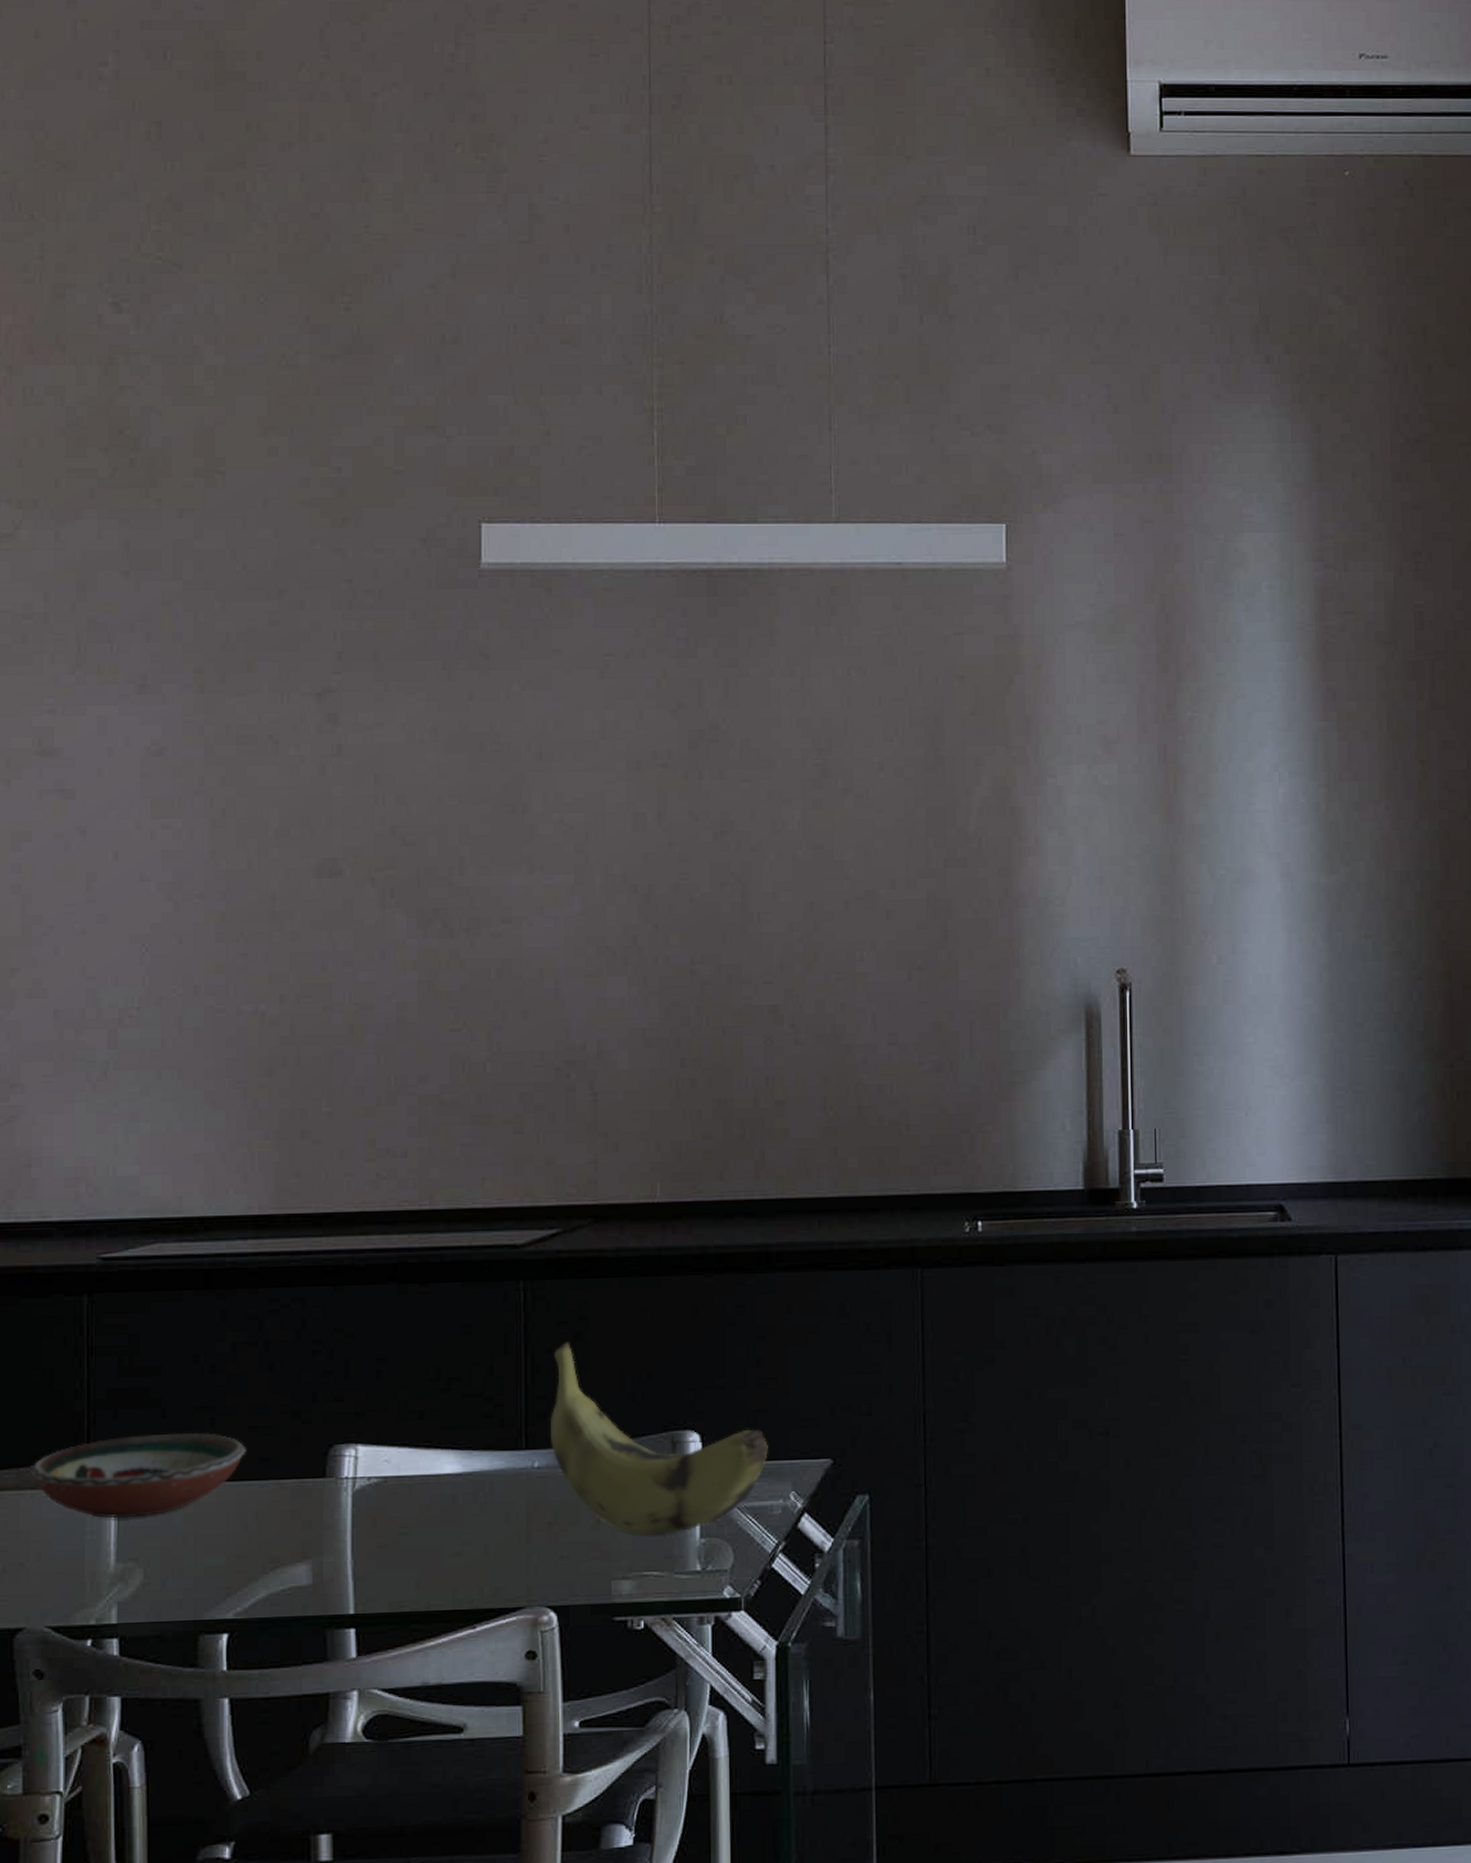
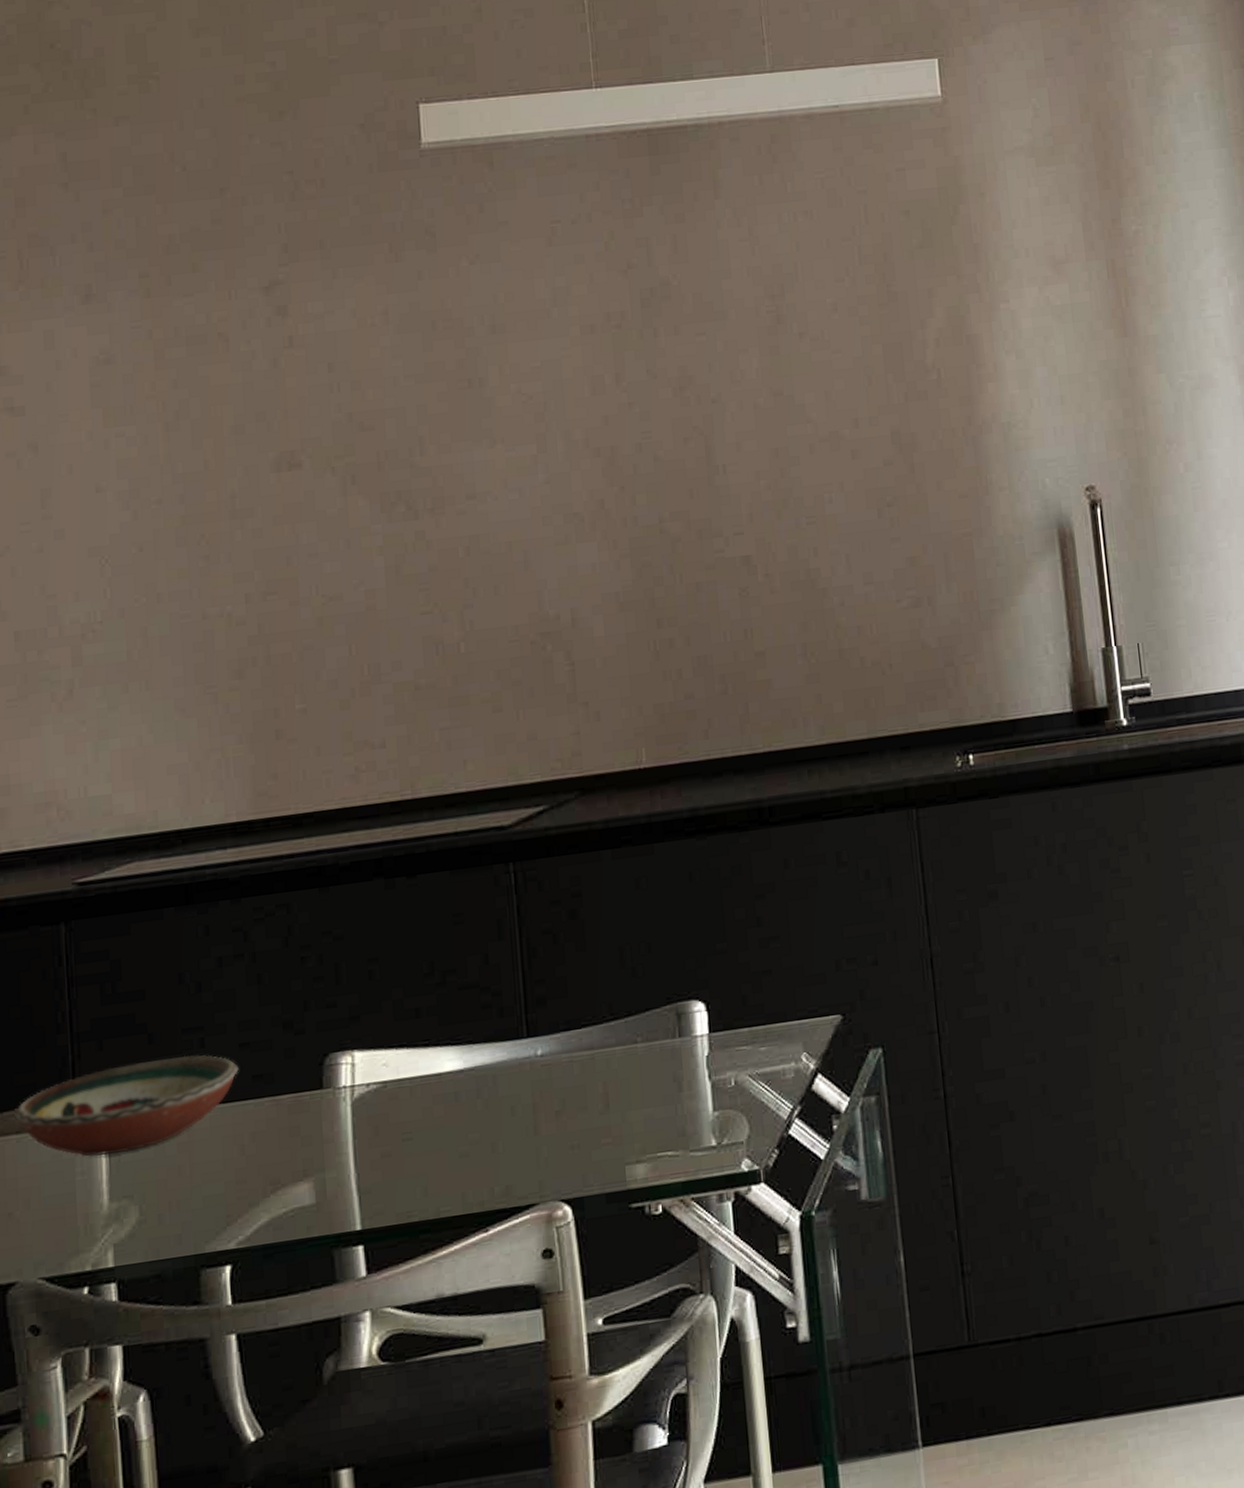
banana: present [549,1342,768,1536] -> none [550,921,776,1116]

